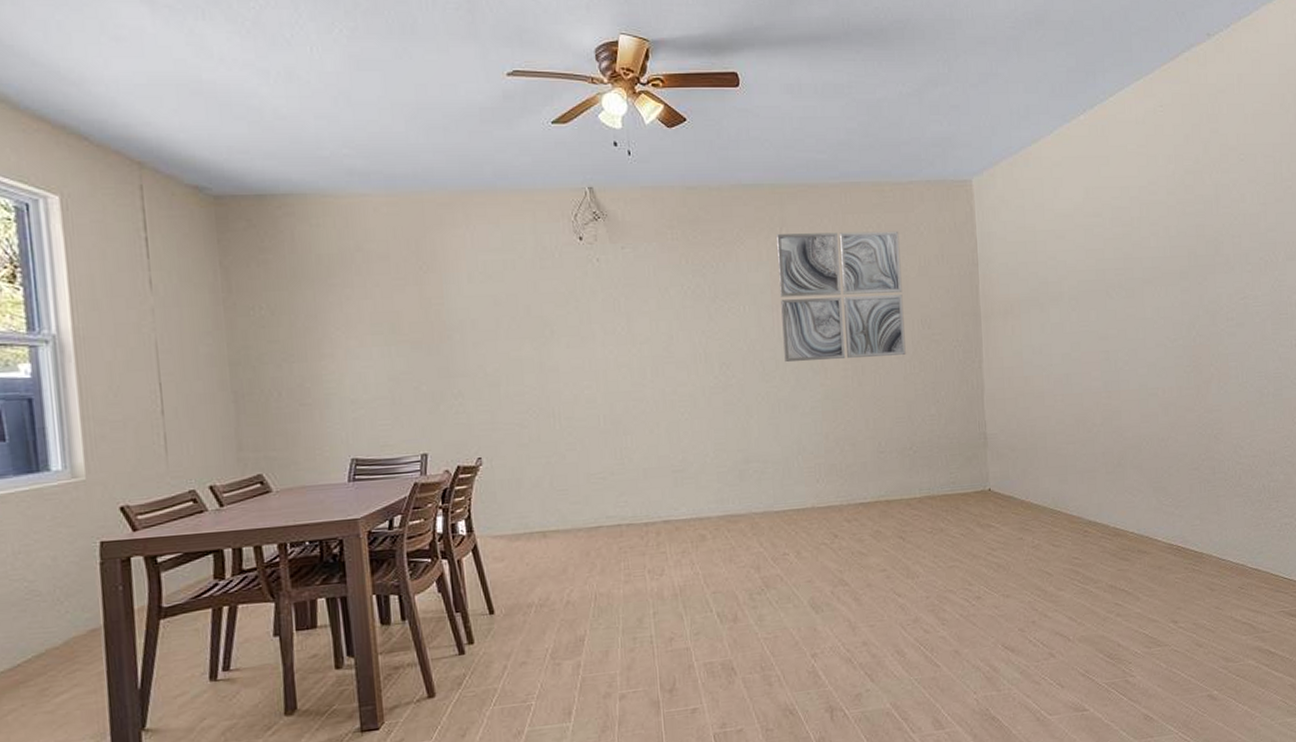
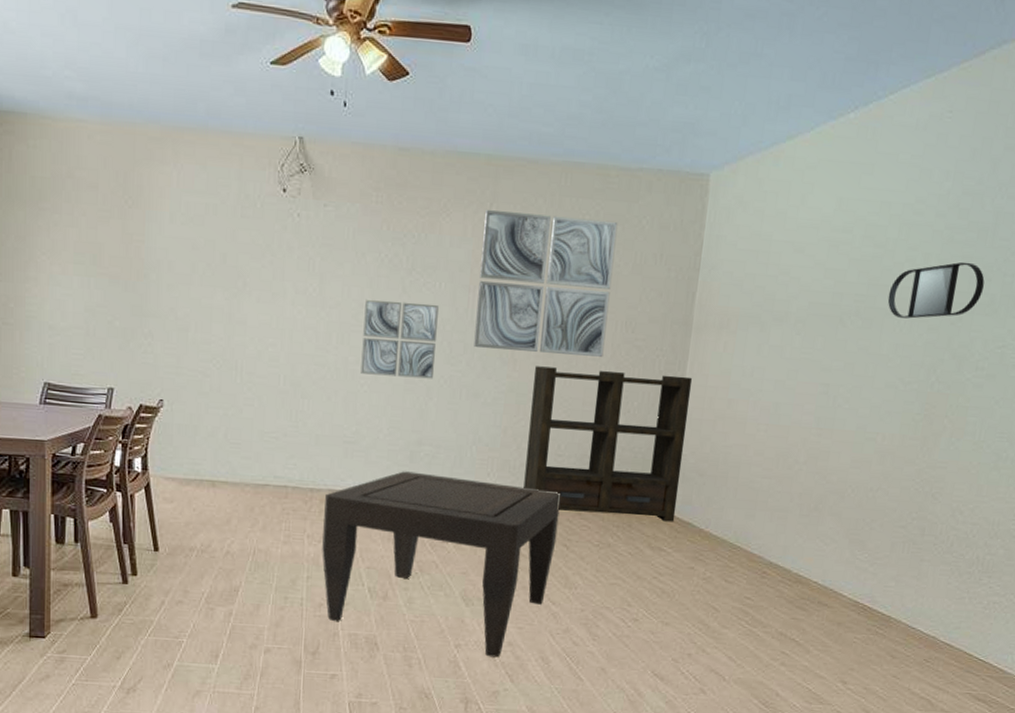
coffee table: none [661,487,892,661] -> present [322,471,561,658]
wall art: none [674,327,752,403] -> present [360,298,439,379]
shelving unit: none [846,361,997,504] -> present [523,366,693,522]
home mirror: none [1142,230,1218,284] -> present [887,262,985,319]

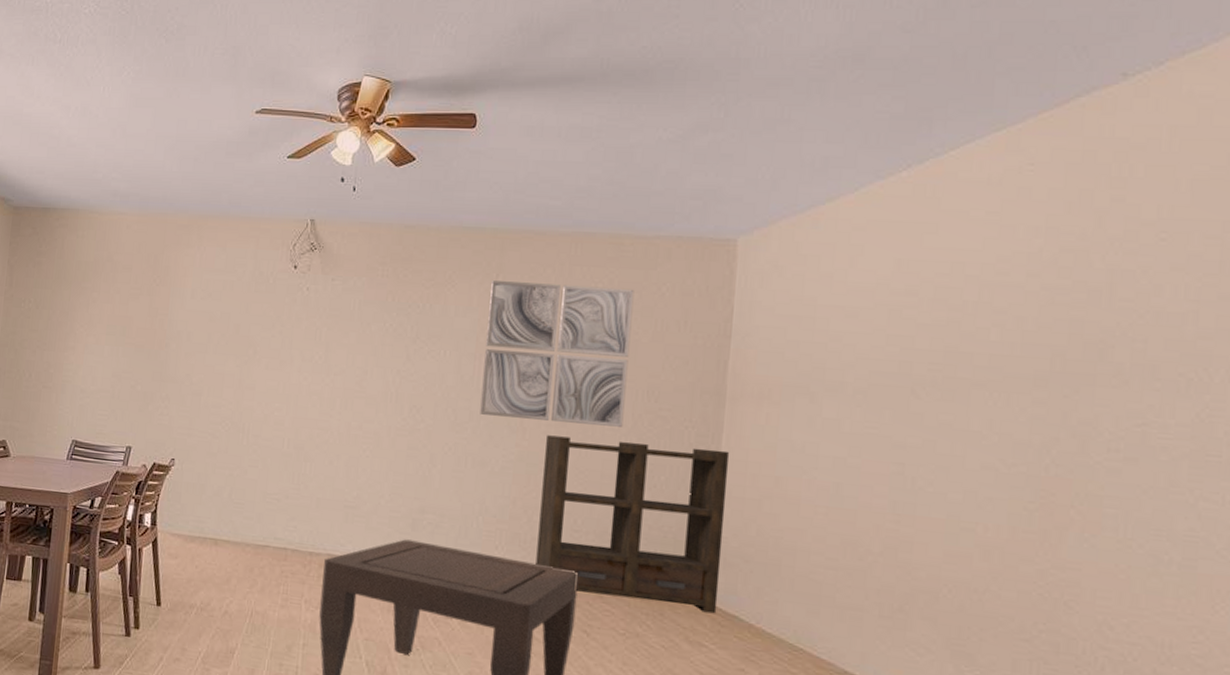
wall art: present [360,298,439,379] -> none [363,366,443,446]
home mirror: present [887,262,985,319] -> none [972,326,1105,391]

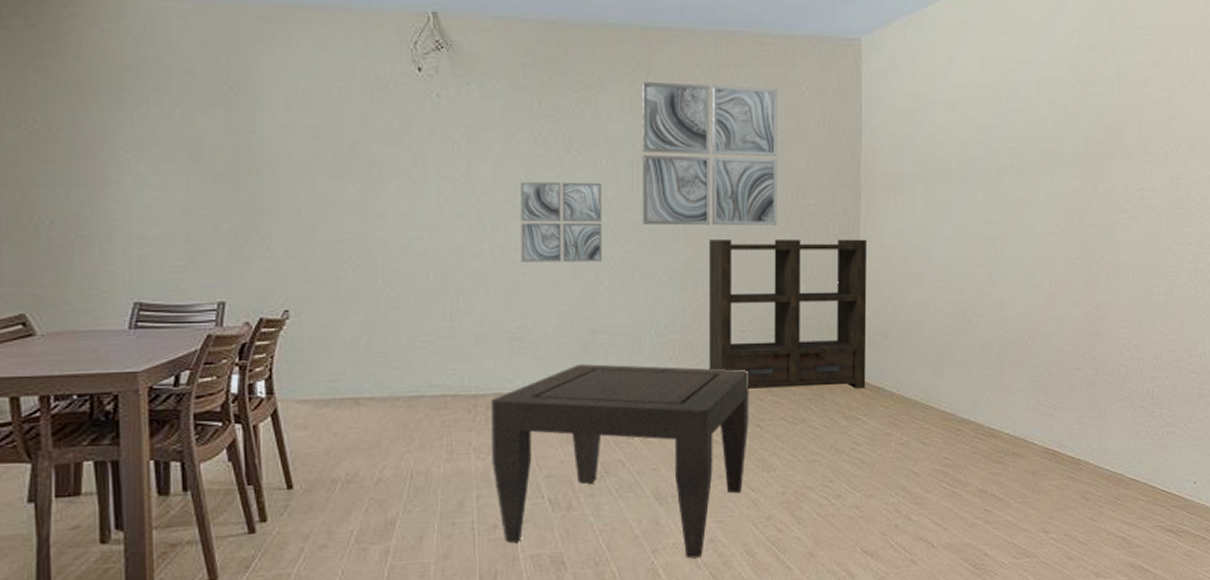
wall art: none [363,366,443,446] -> present [520,181,603,262]

